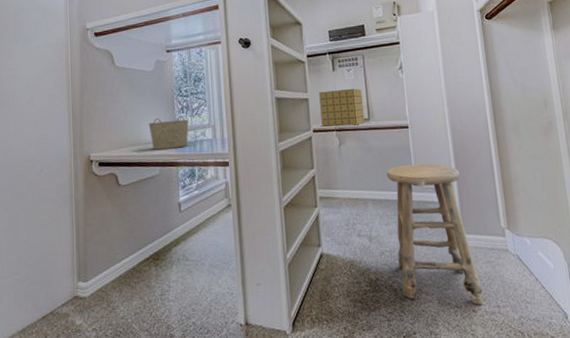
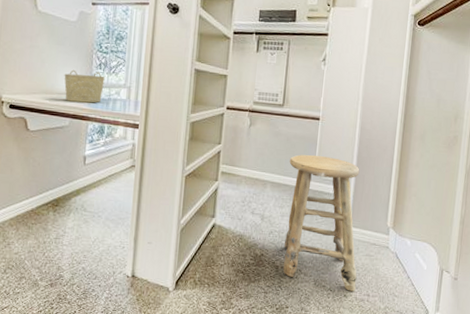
decorative box: present [319,88,365,127] -> none [236,70,281,110]

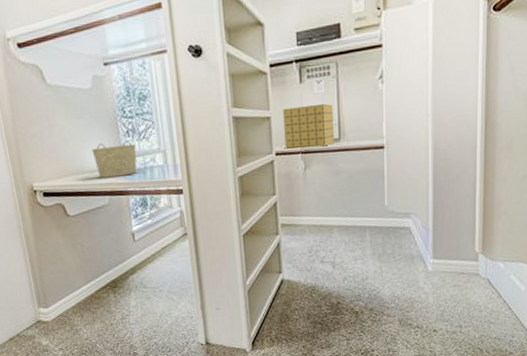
decorative box: none [236,70,281,110] -> present [283,103,335,150]
step stool: present [283,154,360,291] -> none [355,187,446,325]

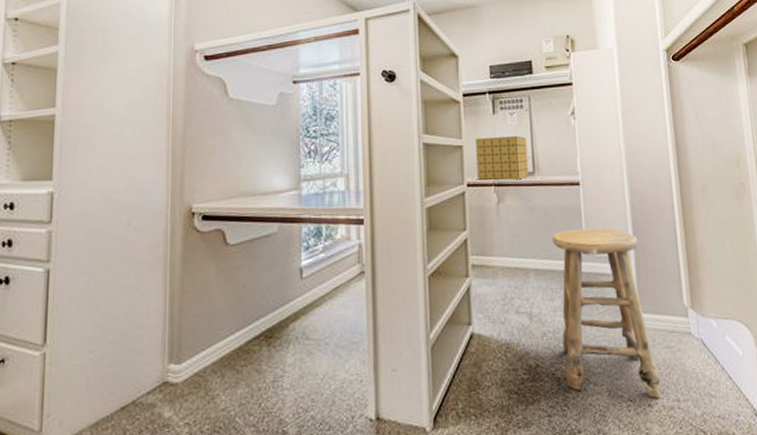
basket: present [91,140,138,178] -> none [267,161,316,202]
step stool: none [355,187,446,325] -> present [552,228,661,398]

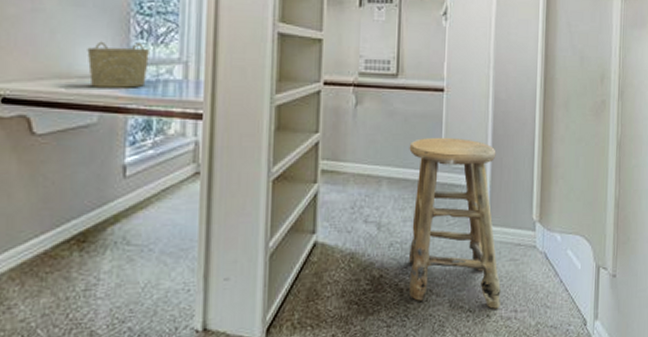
basket: none [267,161,316,202] -> present [87,41,149,88]
decorative box: present [476,135,529,181] -> none [336,32,393,81]

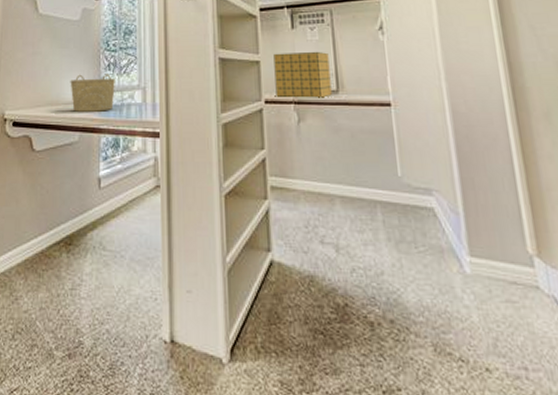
decorative box: none [336,32,393,81] -> present [273,51,332,98]
step stool: present [409,137,501,309] -> none [360,154,502,362]

